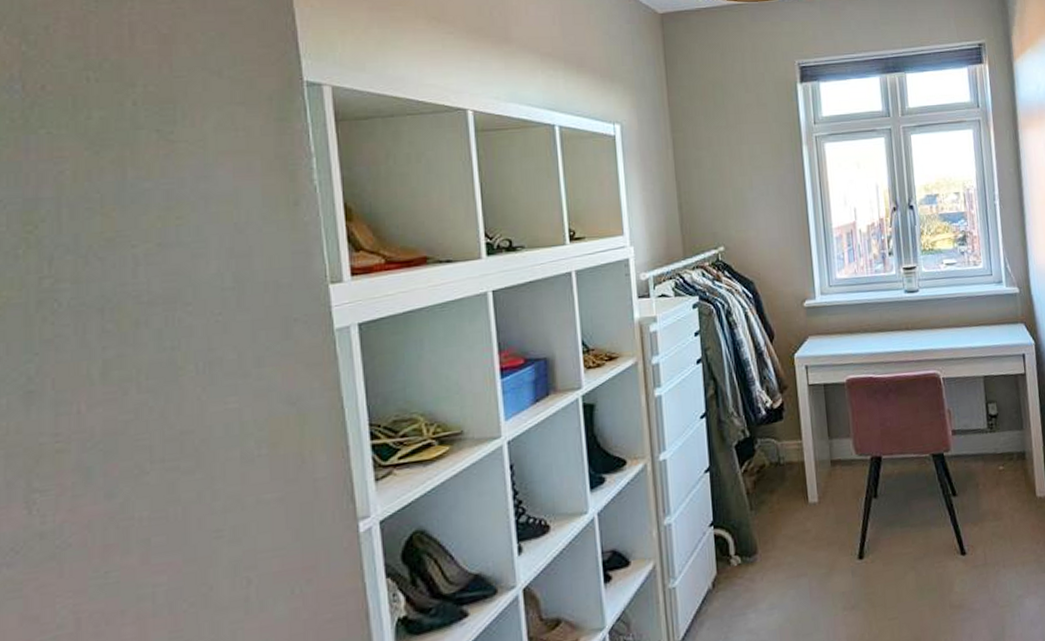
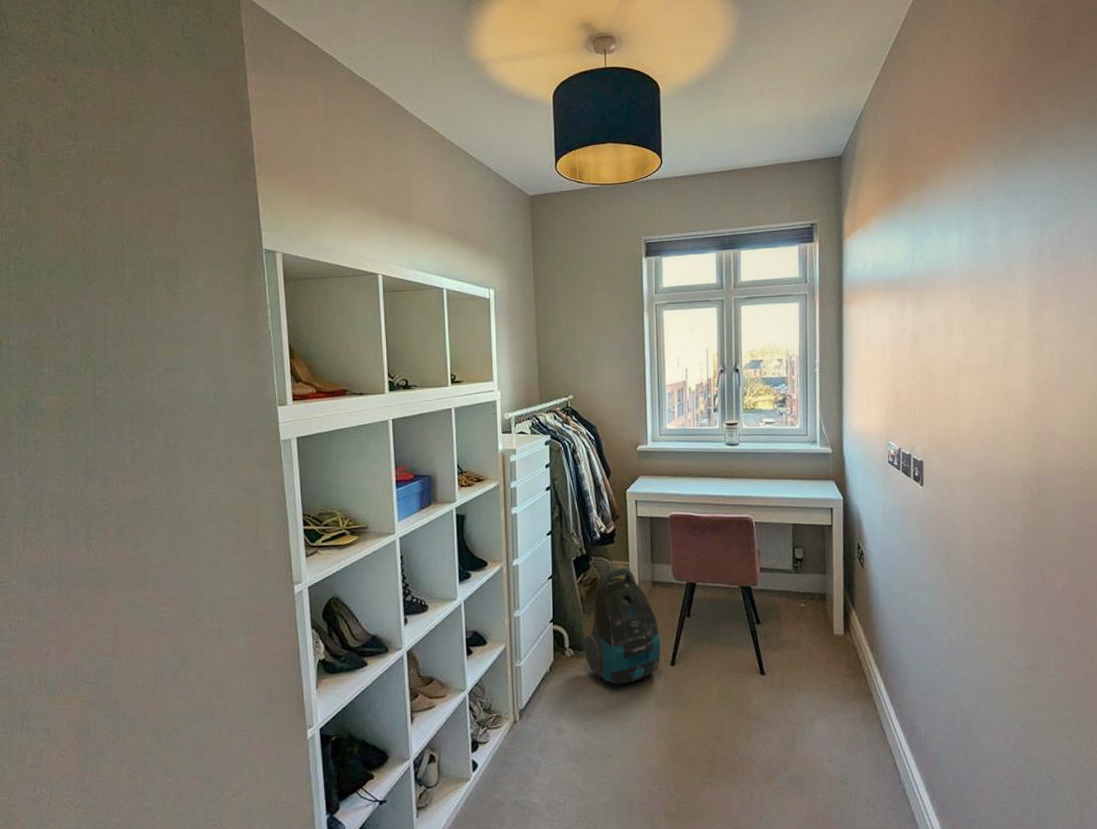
vacuum cleaner: none [752,448,847,593] -> present [583,568,661,685]

